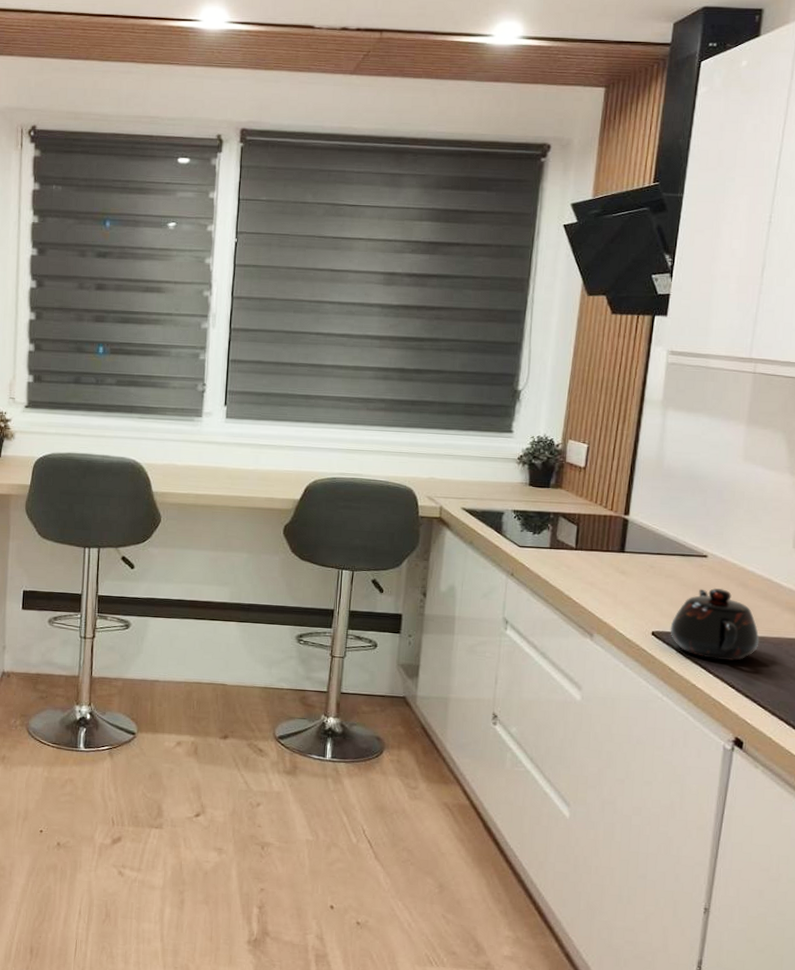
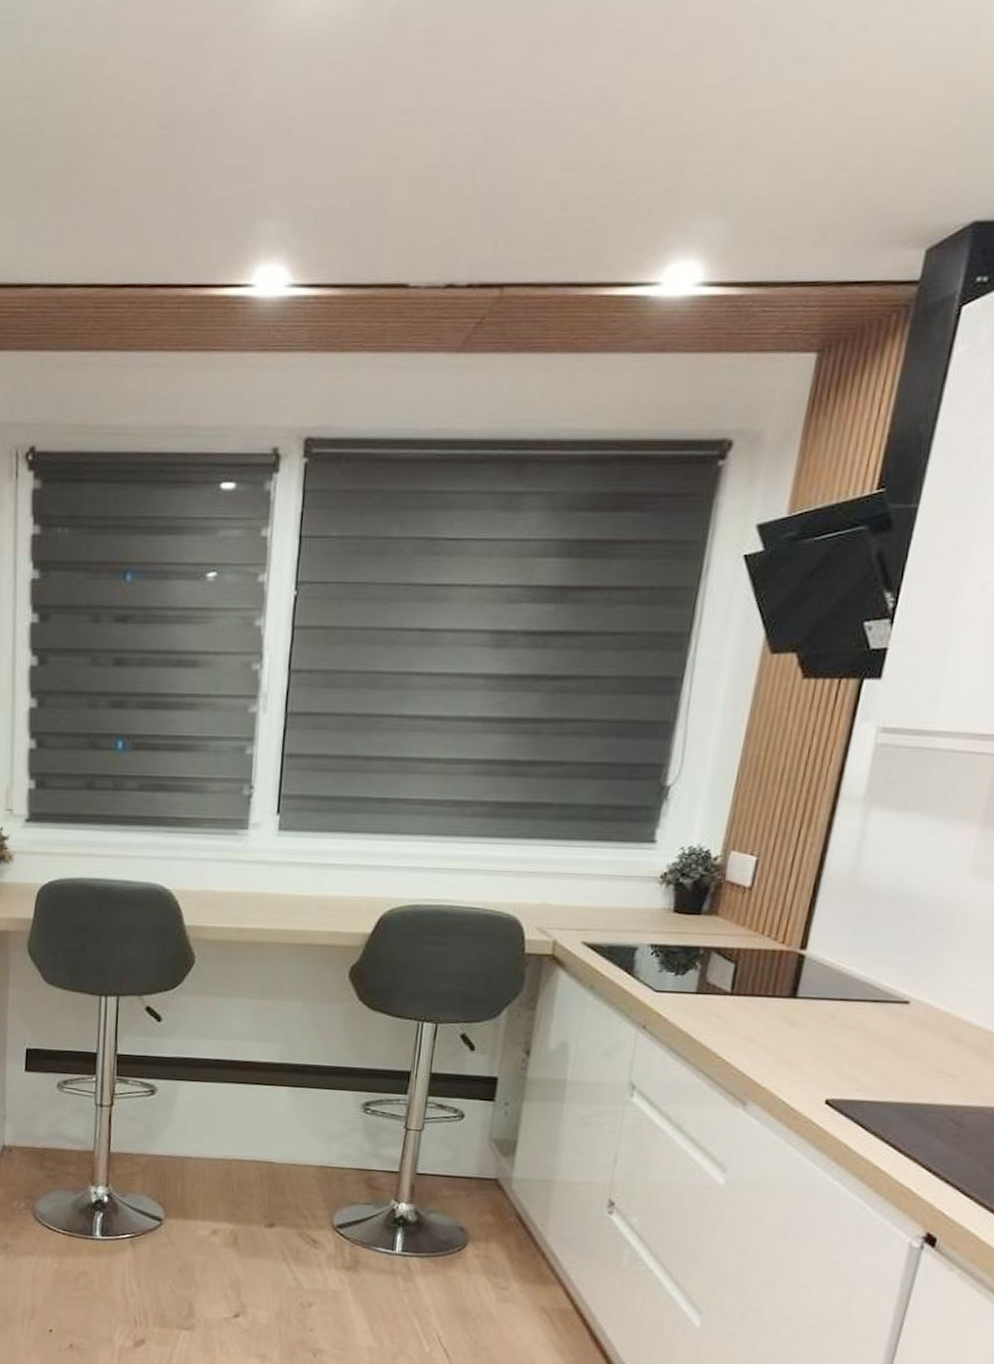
teapot: present [670,588,760,661] -> none [850,1044,972,1137]

